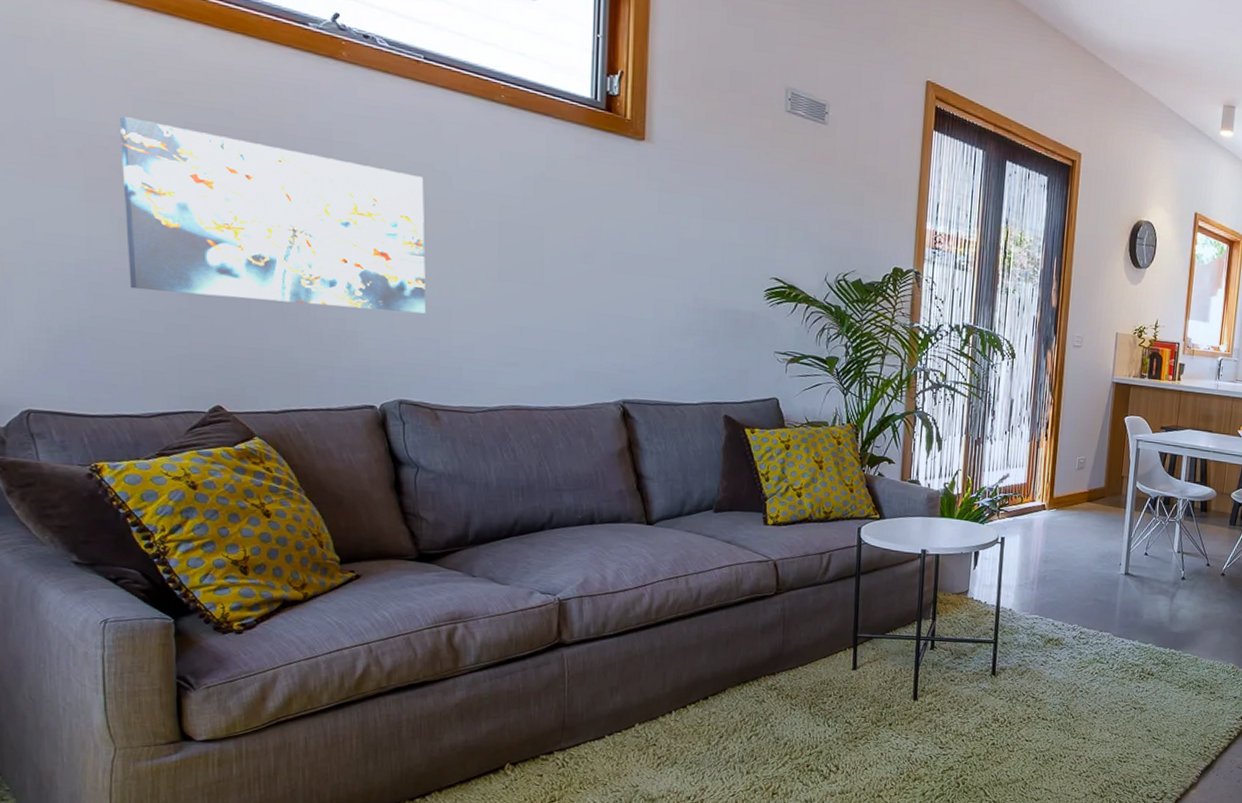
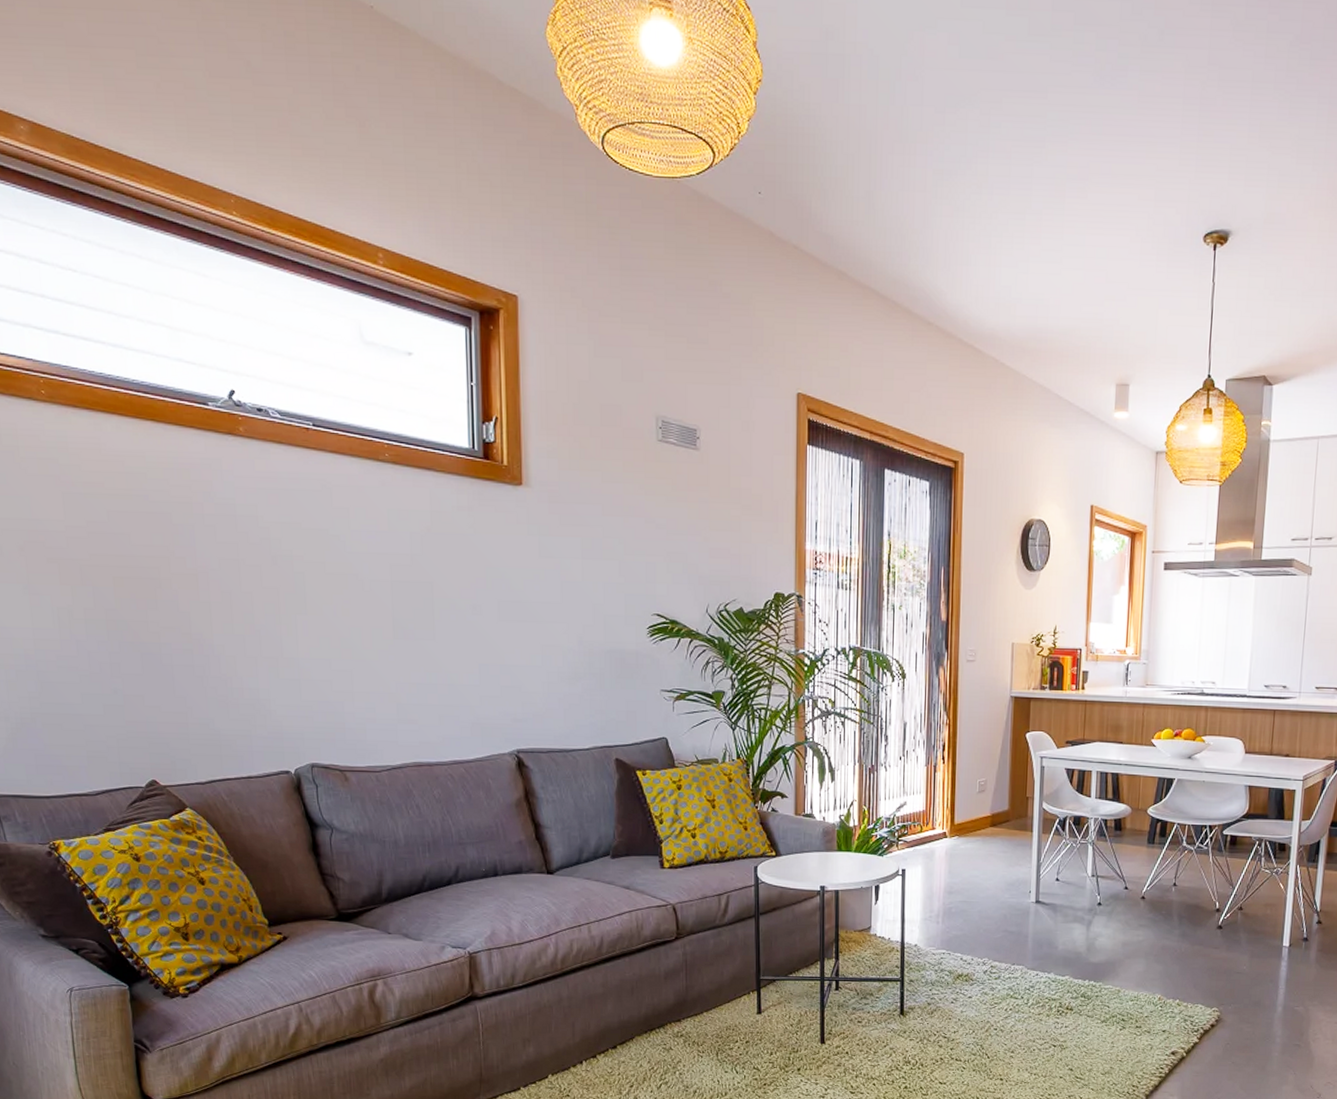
wall art: present [120,116,425,314] -> none [53,511,329,678]

